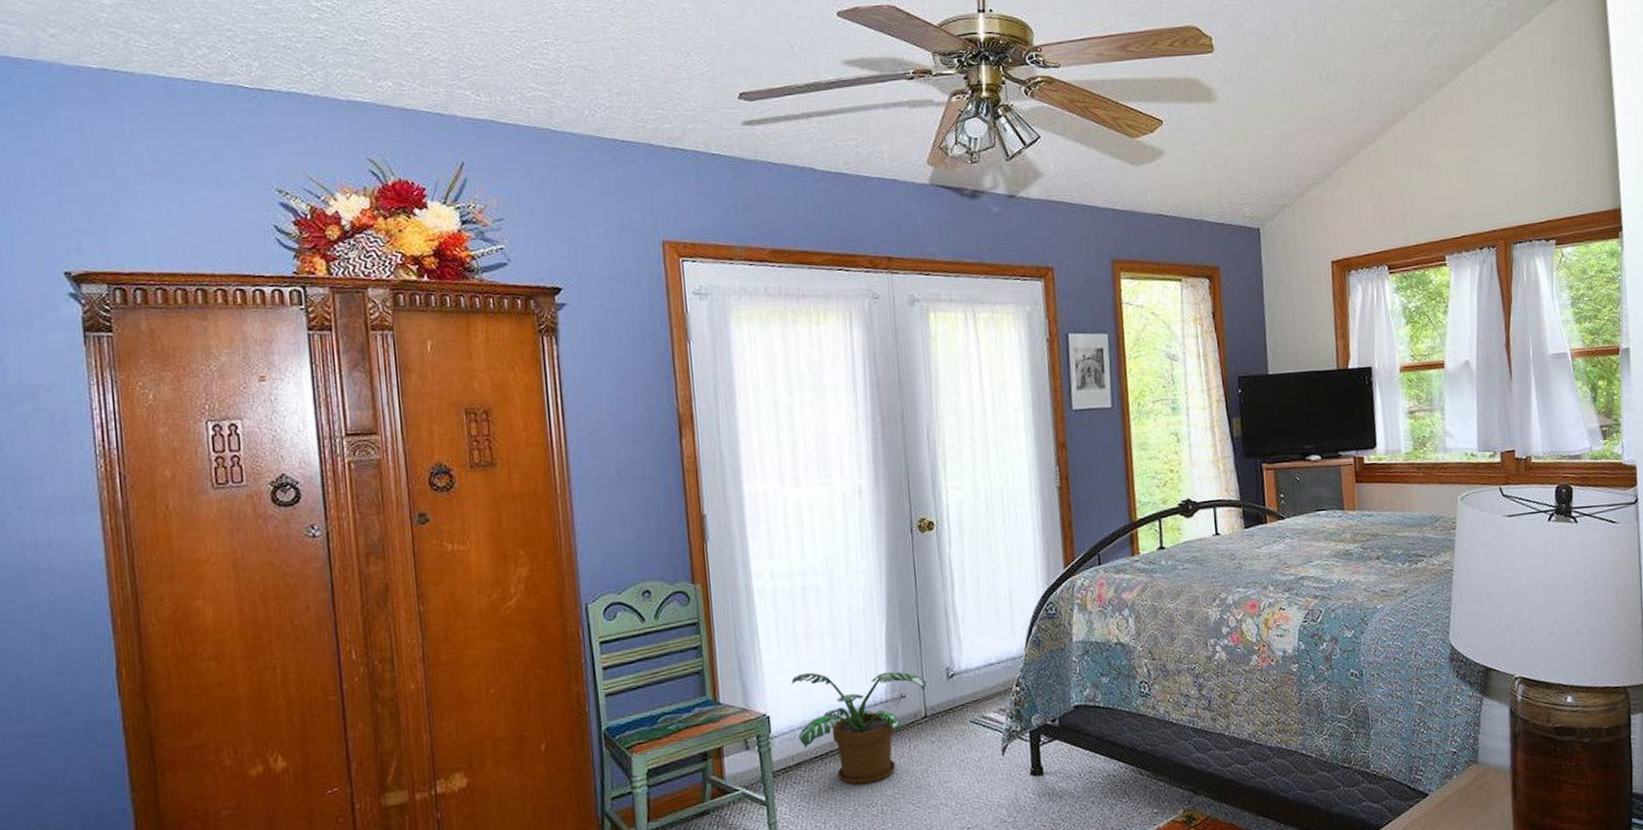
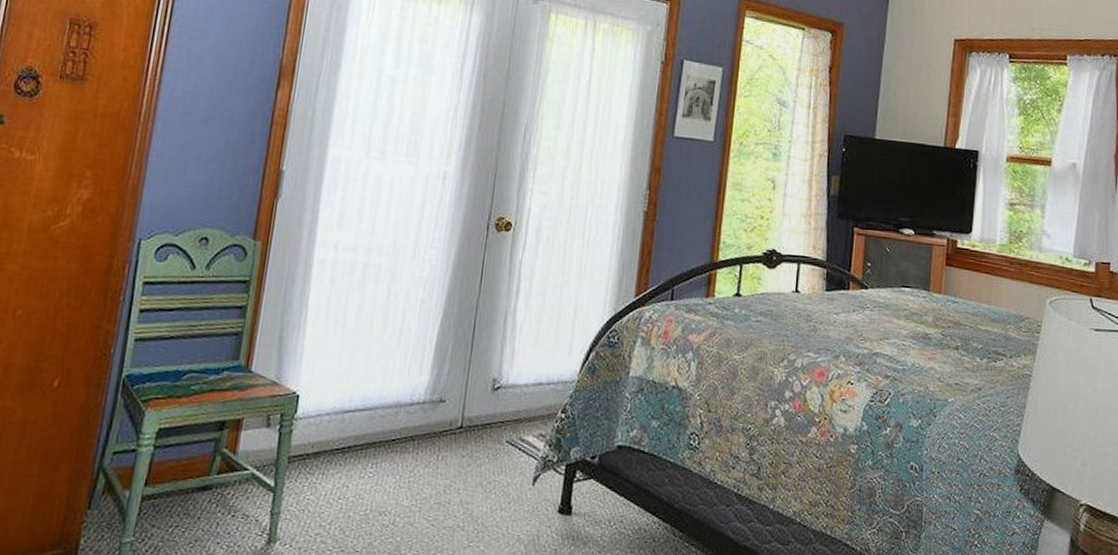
potted plant: present [791,671,928,785] -> none [324,355,471,489]

